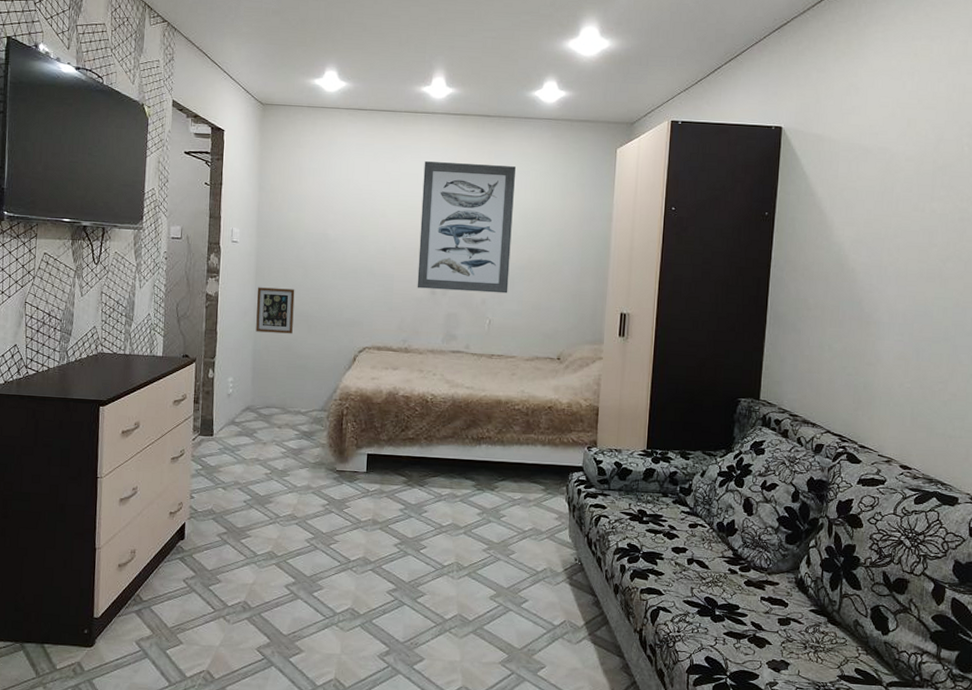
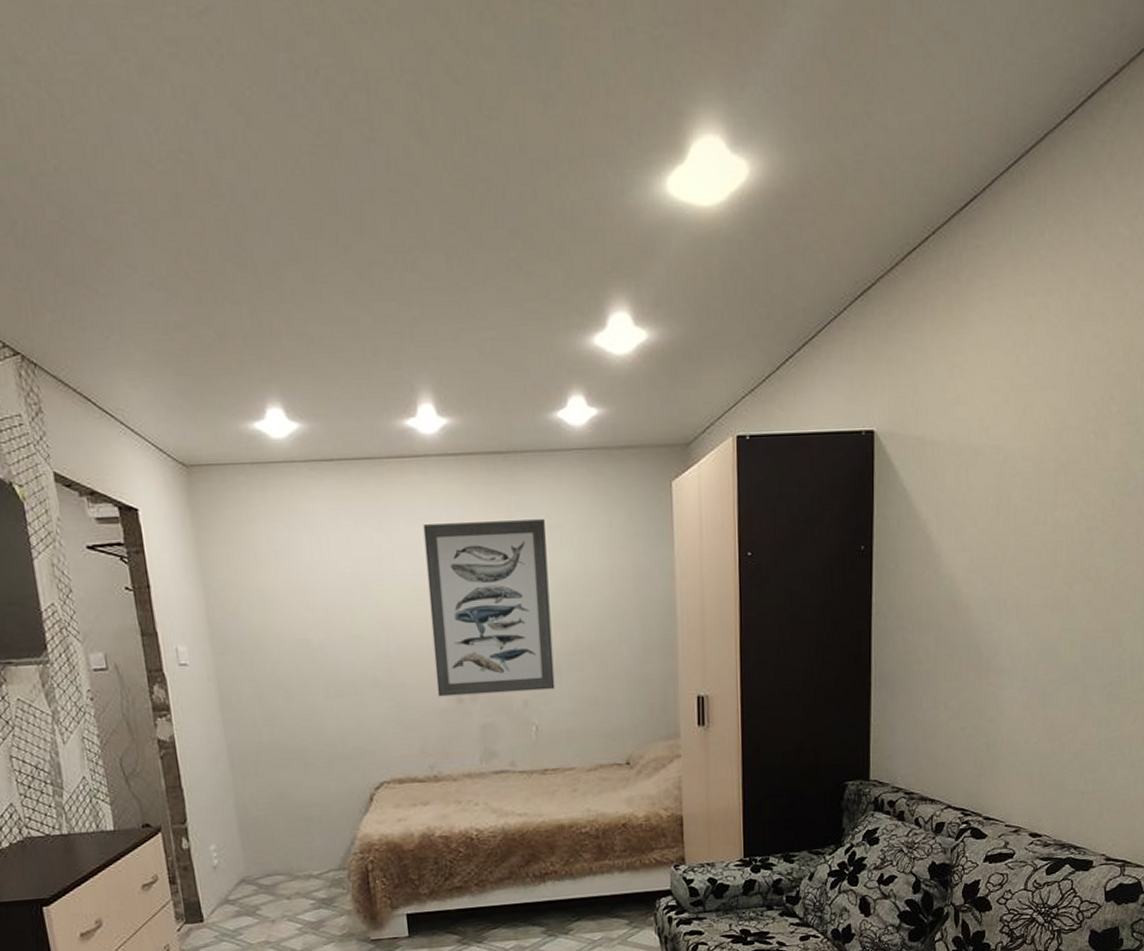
picture frame: present [256,287,295,334] -> none [226,718,284,781]

